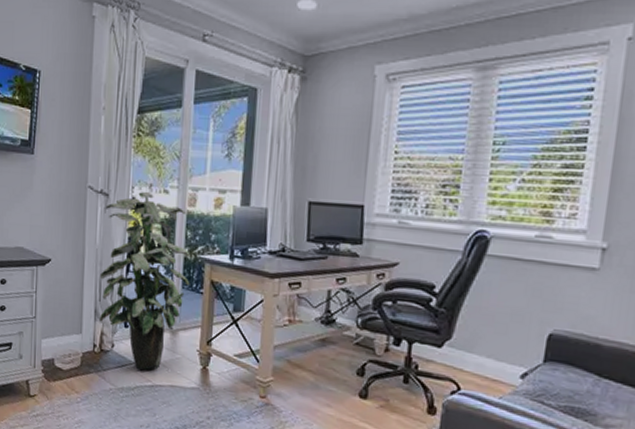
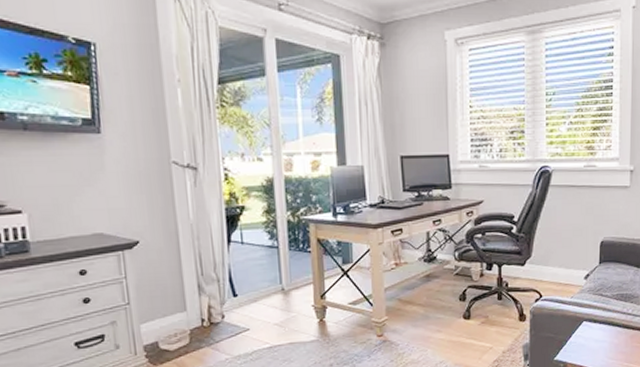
indoor plant: present [99,191,190,370] -> none [194,161,297,335]

